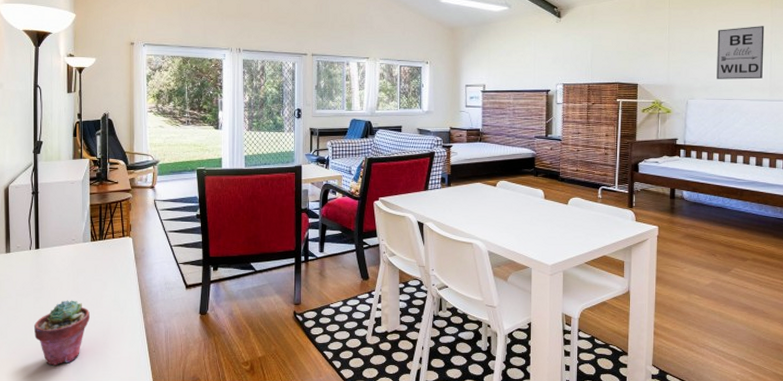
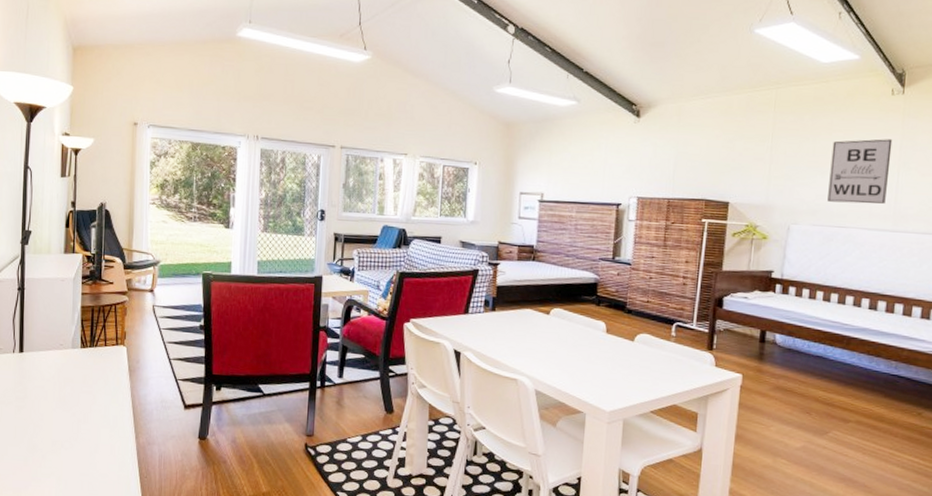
potted succulent: present [34,300,90,366] -> none [15,412,76,485]

